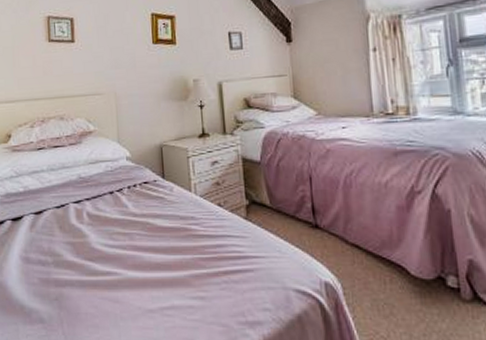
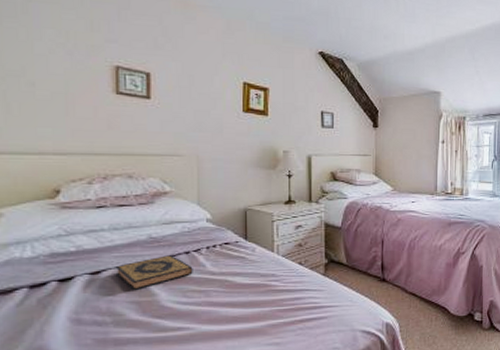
hardback book: none [53,195,117,231] -> present [115,255,193,290]

